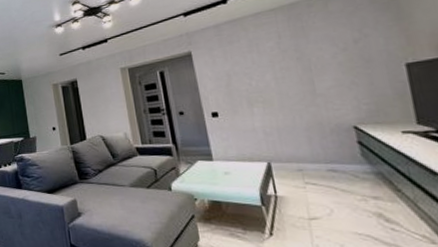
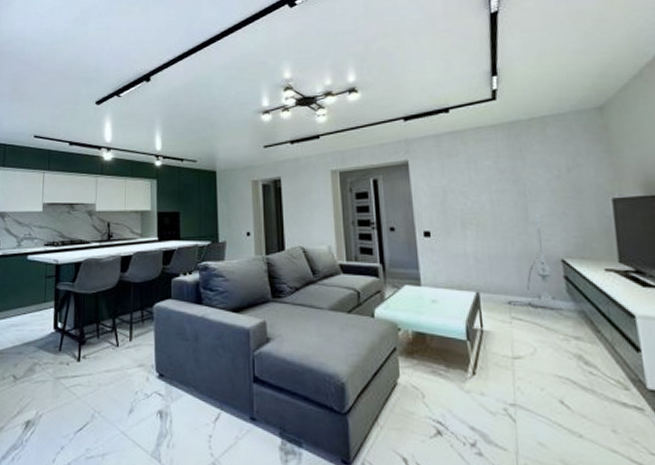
vacuum cleaner: none [301,85,361,173] -> present [509,212,565,310]

